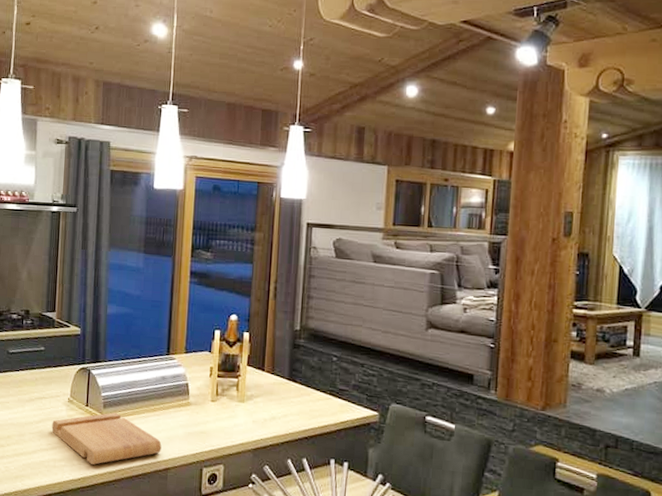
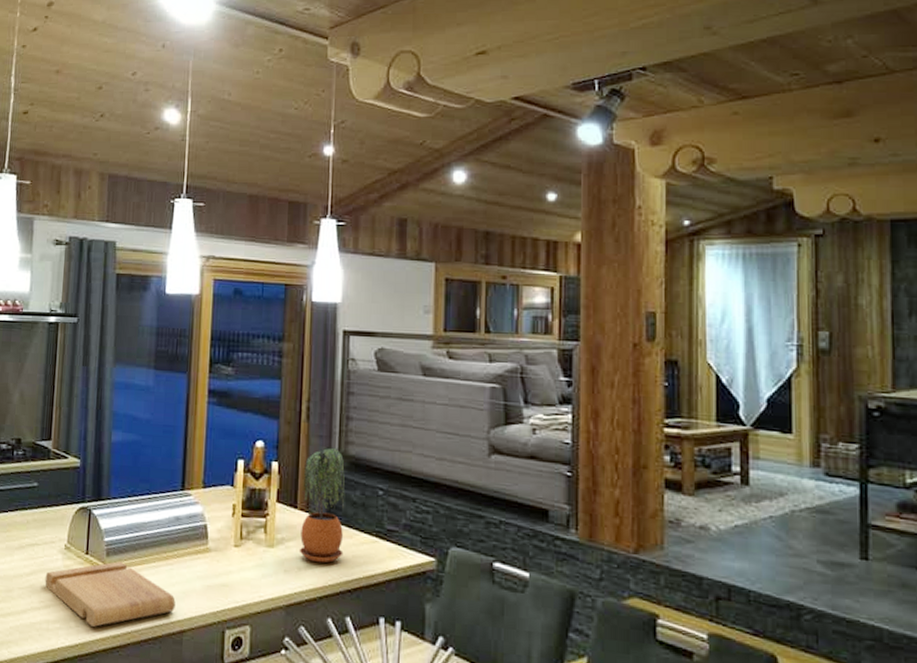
potted plant: none [265,321,305,416] -> present [299,447,346,563]

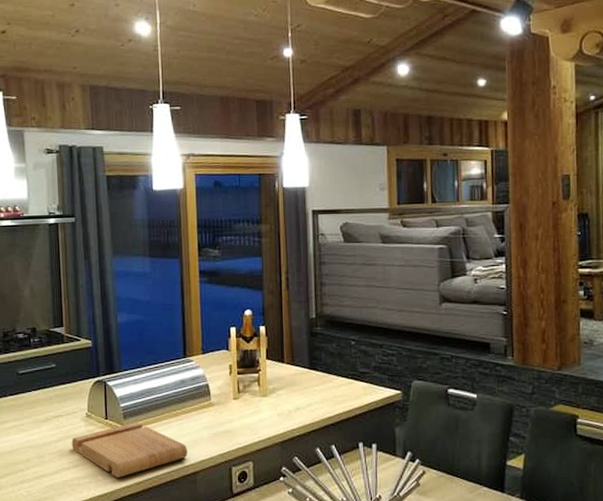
potted plant: present [299,447,346,563] -> none [287,309,326,405]

